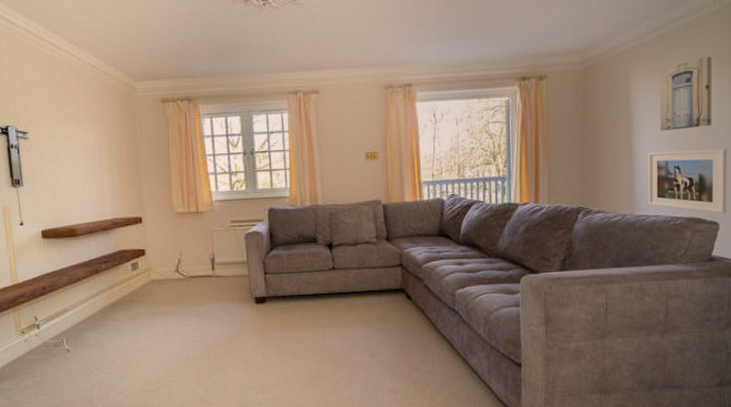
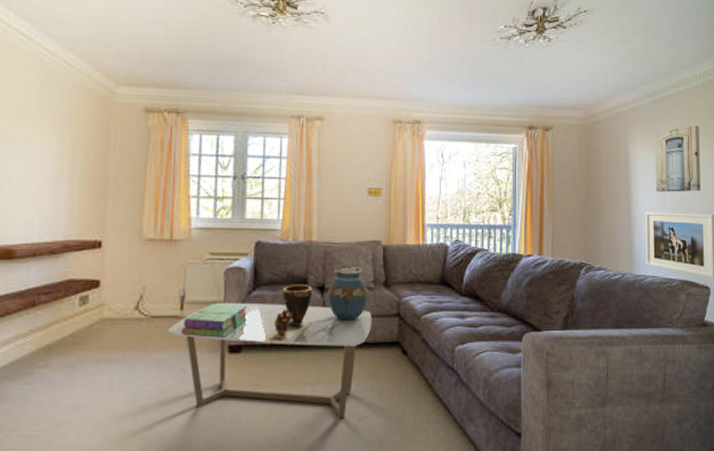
coffee table: none [204,261,378,355] -> present [168,302,372,419]
stack of books: none [214,263,269,292] -> present [180,304,249,338]
clay pot: none [281,242,325,296] -> present [261,283,313,346]
vase: none [336,224,372,272] -> present [328,266,367,320]

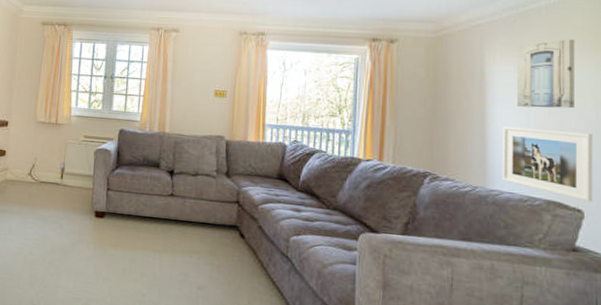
coffee table: present [168,302,372,419] -> none [51,176,214,285]
stack of books: present [180,304,249,338] -> none [60,176,112,204]
clay pot: present [261,283,313,346] -> none [120,166,164,217]
vase: present [328,266,367,320] -> none [176,155,211,202]

